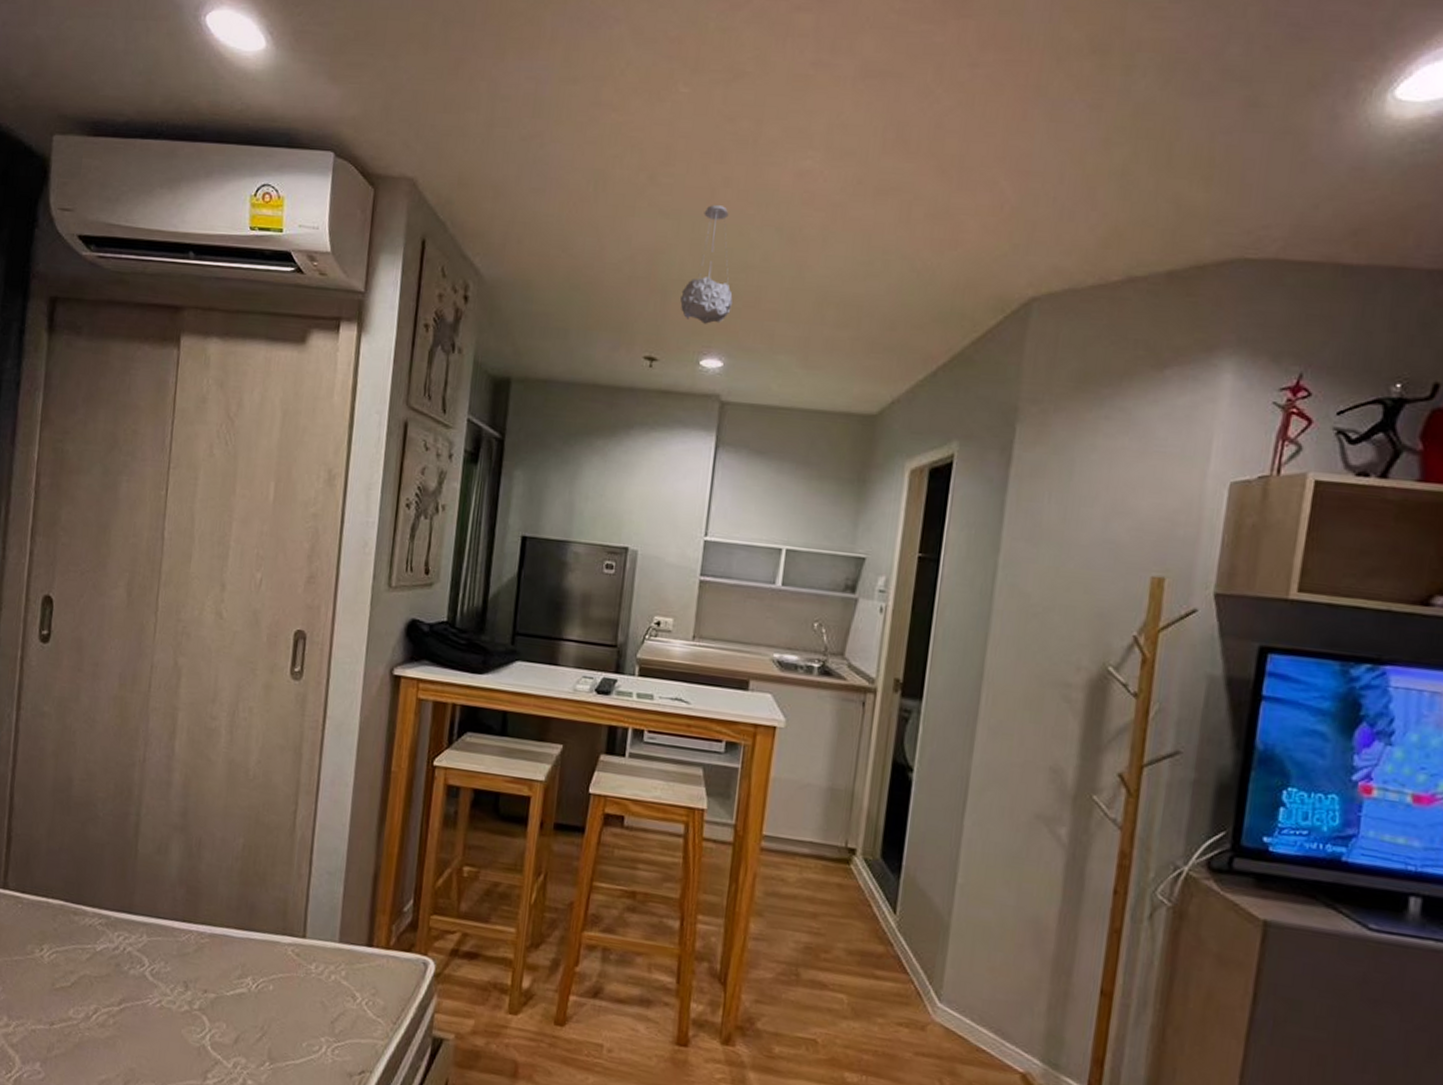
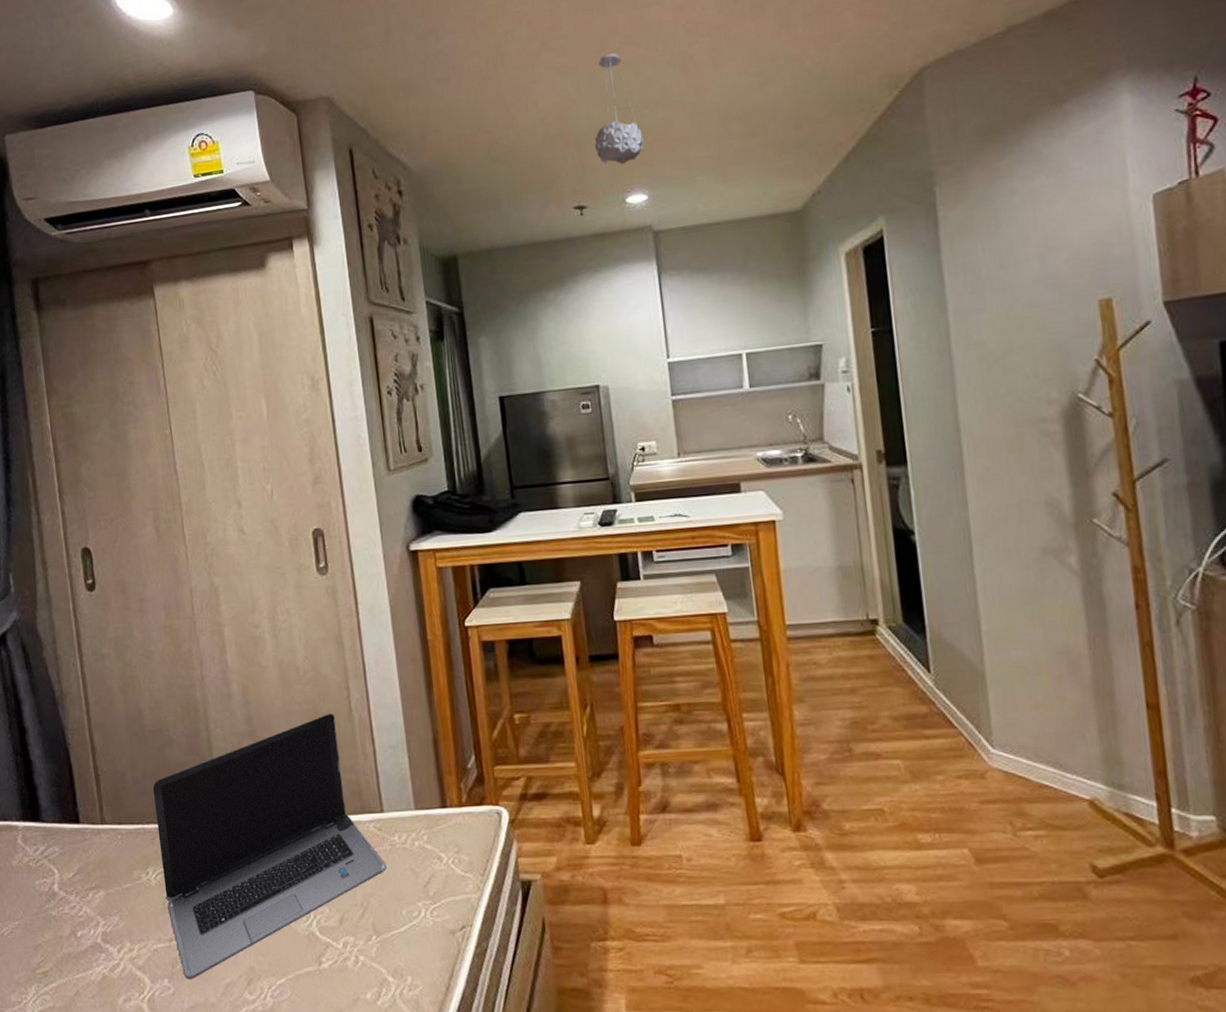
laptop computer: none [55,824,297,1069] -> present [152,713,387,979]

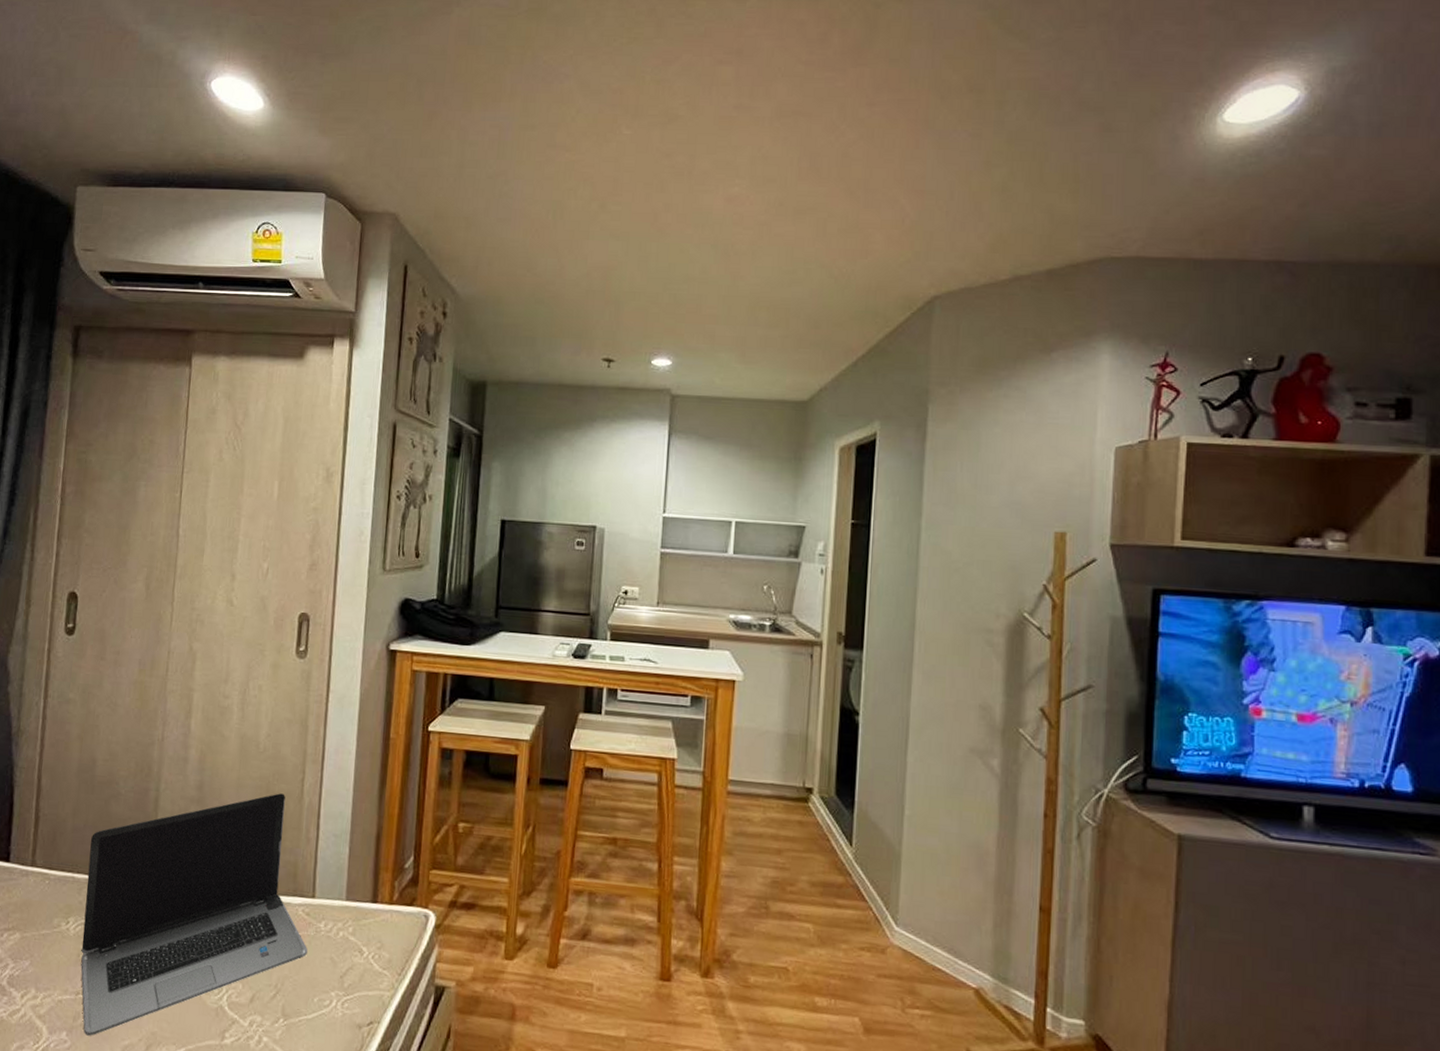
pendant light: present [594,53,644,164] -> none [632,227,677,329]

